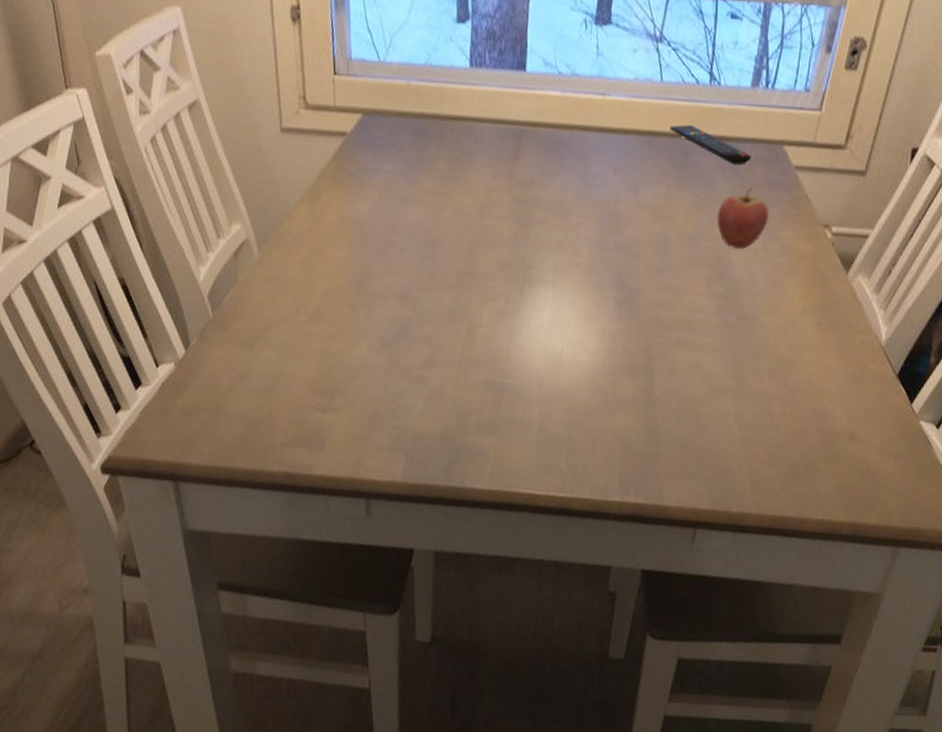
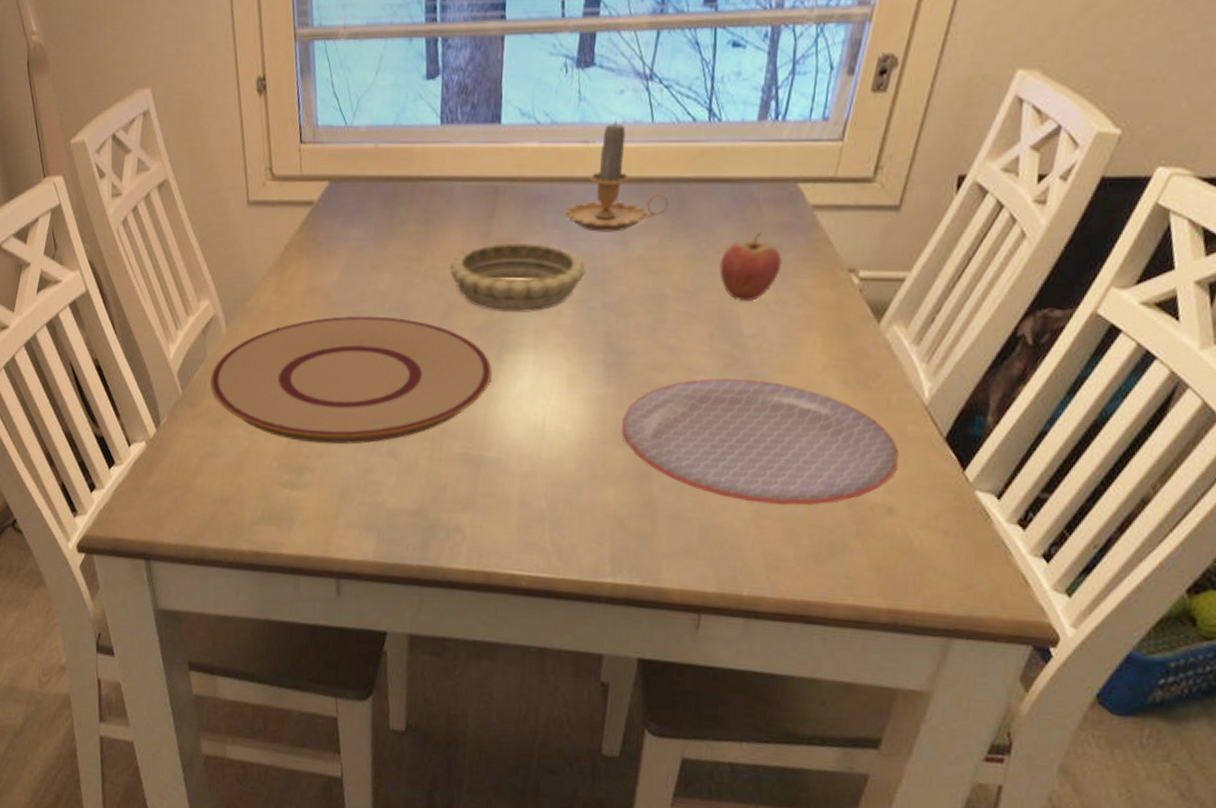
plate: none [242,245,515,370] -> present [211,315,492,445]
decorative bowl: none [477,183,601,250] -> present [450,242,586,313]
candle: none [583,75,675,180] -> present [565,119,669,232]
plate: none [630,317,862,432] -> present [622,378,900,506]
remote control: present [669,125,751,166] -> none [662,168,759,208]

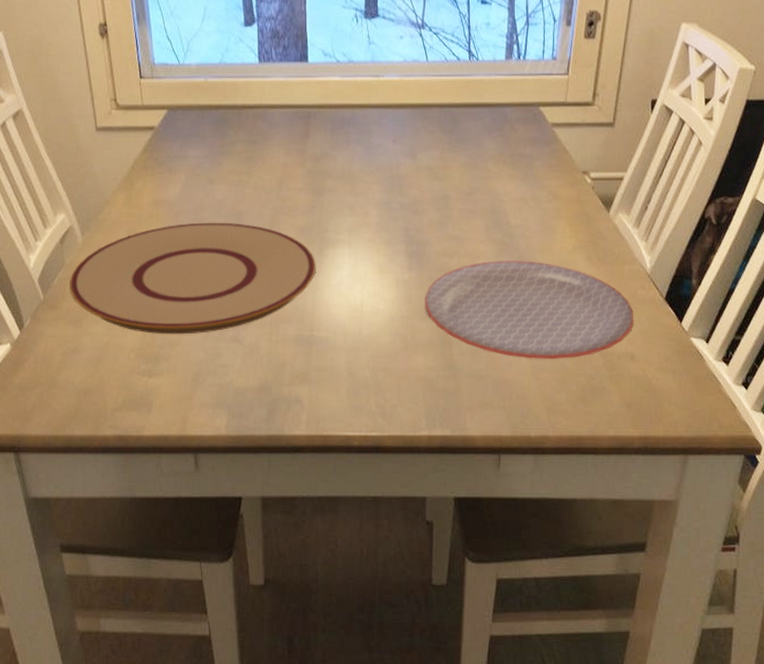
decorative bowl: present [450,242,586,313] -> none [275,157,385,215]
candle: present [565,119,669,232] -> none [365,58,445,147]
fruit: present [719,233,782,301] -> none [488,146,534,199]

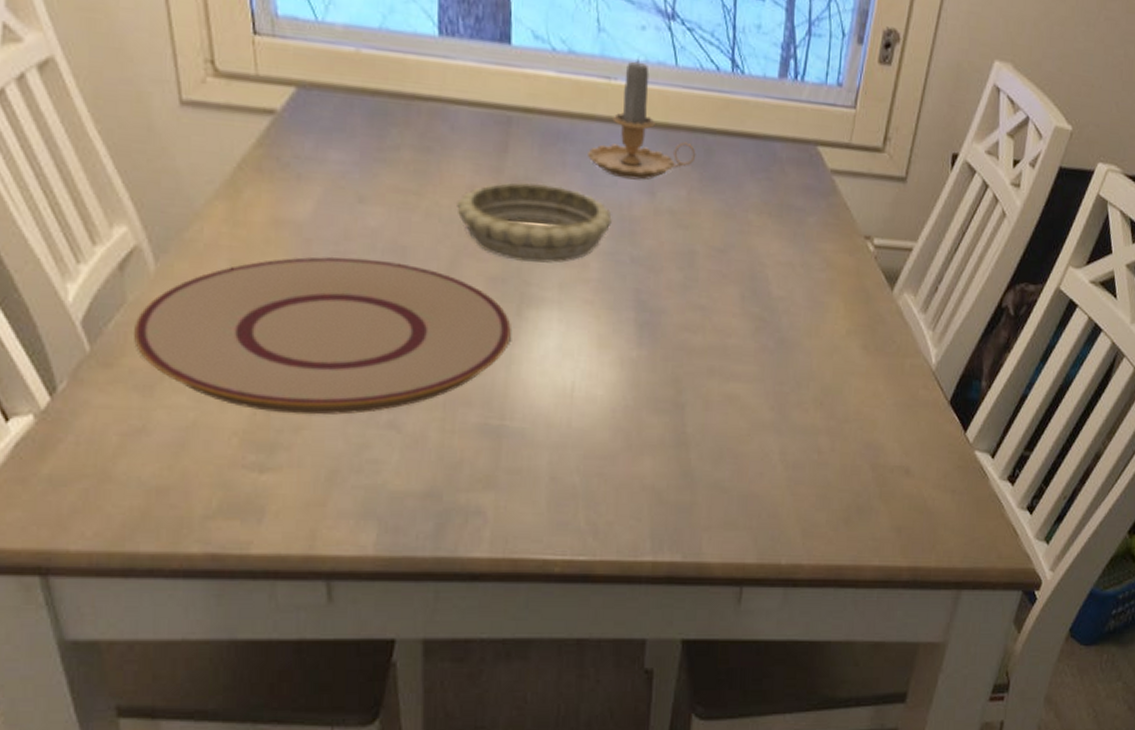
decorative bowl: none [275,157,385,215] -> present [457,182,612,263]
candle: none [365,58,445,147] -> present [588,57,696,180]
plate: present [425,260,635,360] -> none [657,341,914,471]

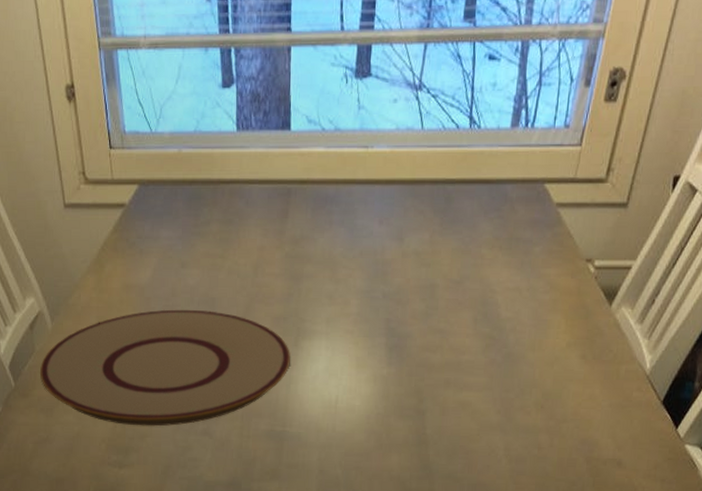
decorative bowl: present [457,182,612,263] -> none [250,240,368,304]
candle: present [588,57,696,180] -> none [349,126,438,229]

